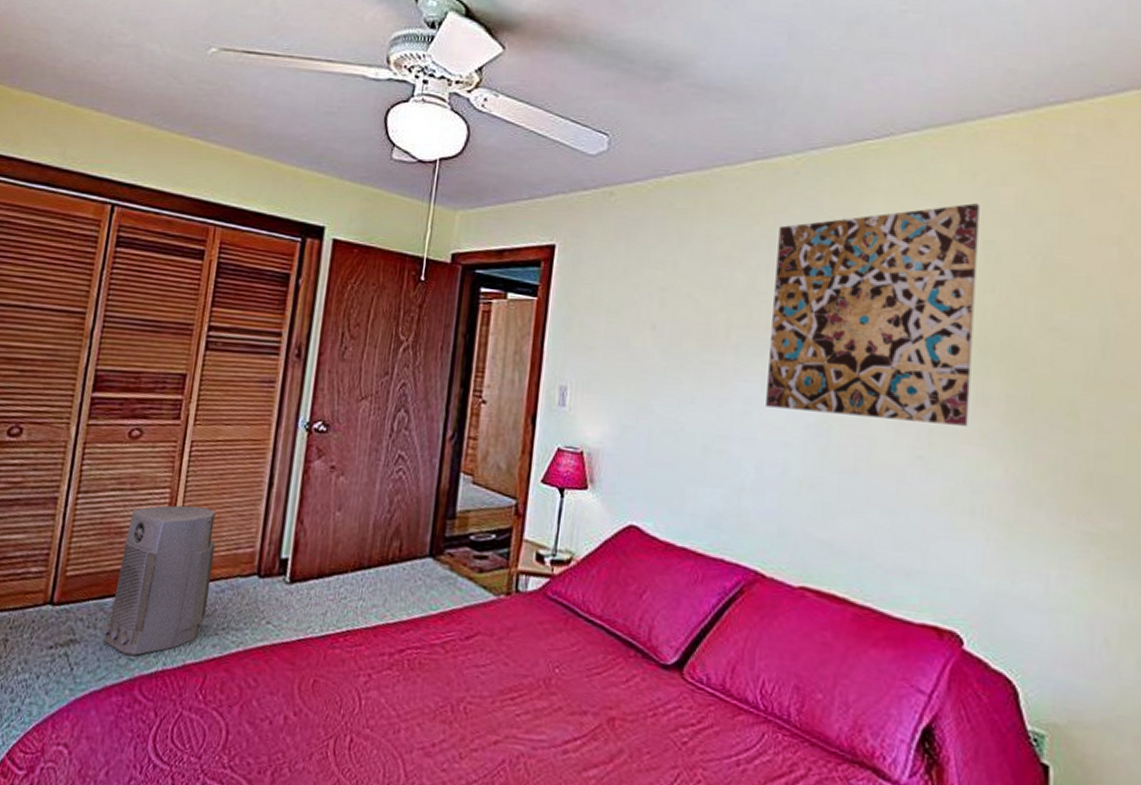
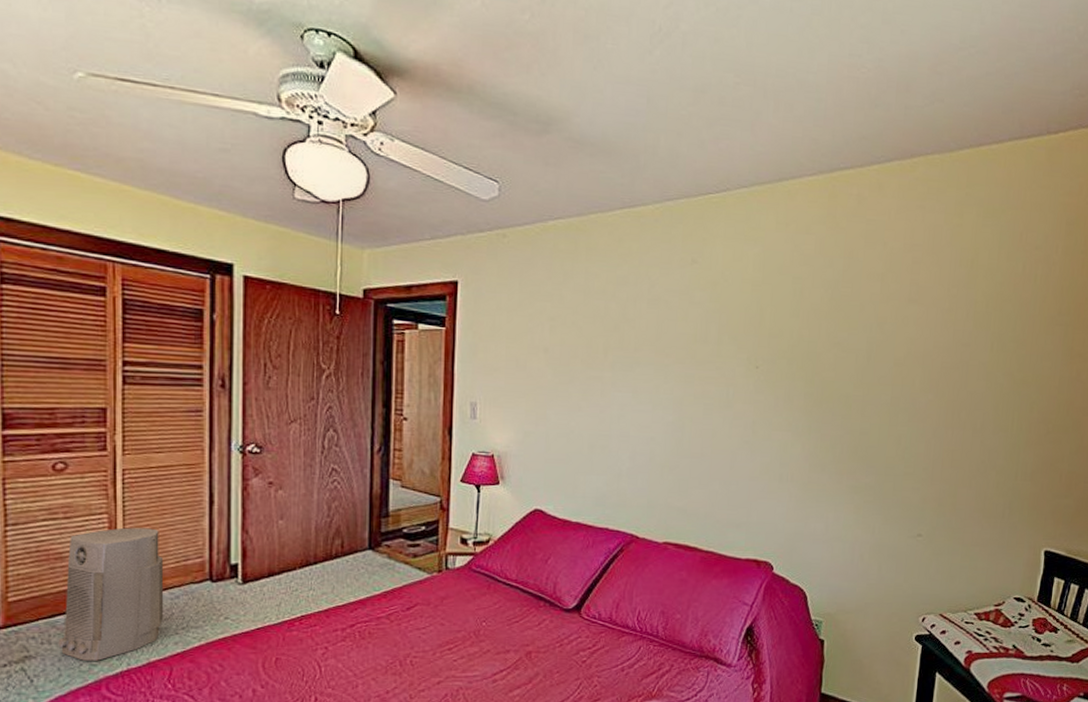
wall art: present [766,203,980,426] -> none [636,248,790,418]

